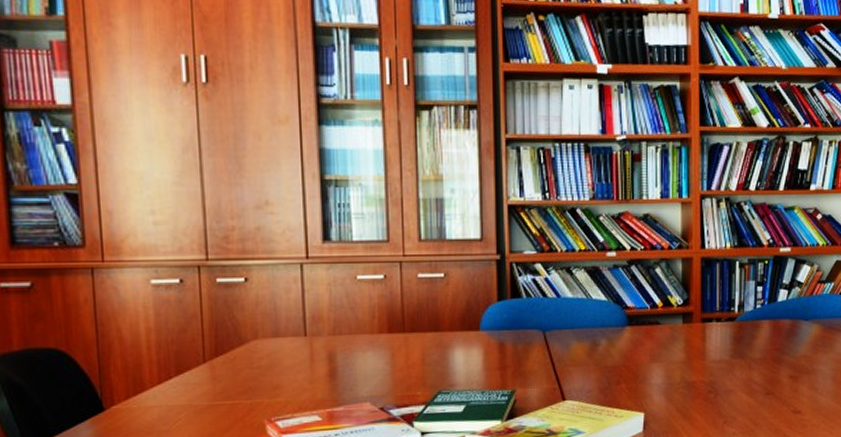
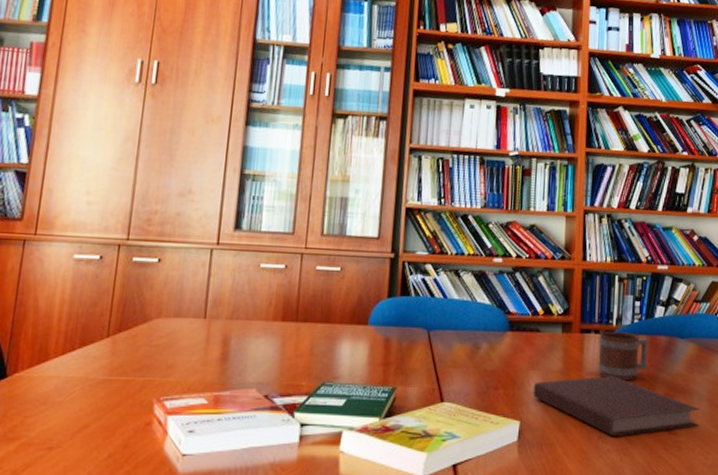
notebook: none [656,362,824,420] -> present [533,376,700,436]
mug: none [721,318,772,366] -> present [598,331,649,381]

